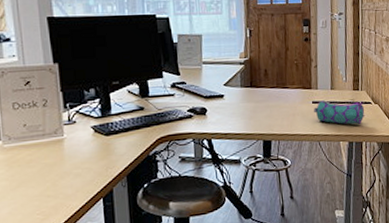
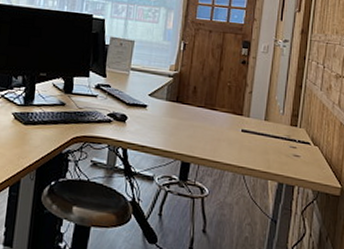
pencil case: present [314,100,364,125] -> none [242,130,301,165]

